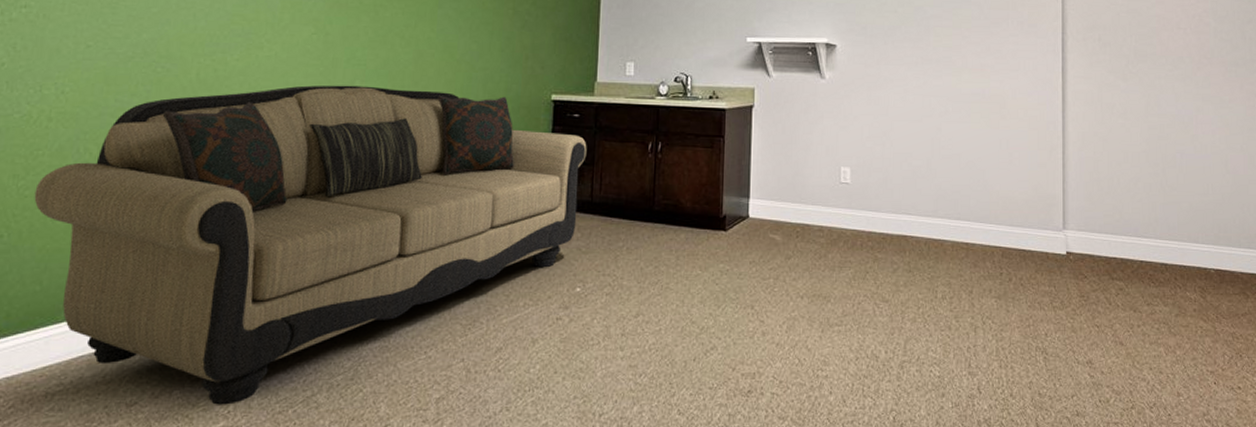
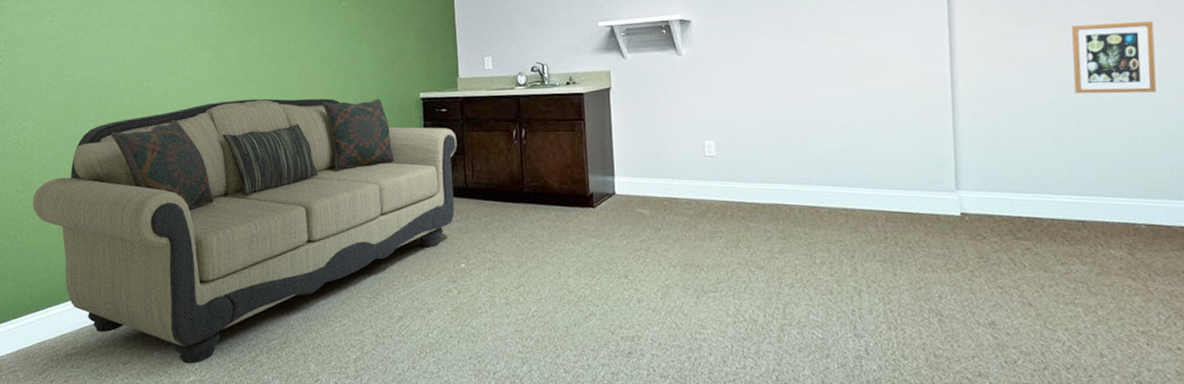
picture frame: none [1160,82,1223,148] -> present [1072,21,1156,94]

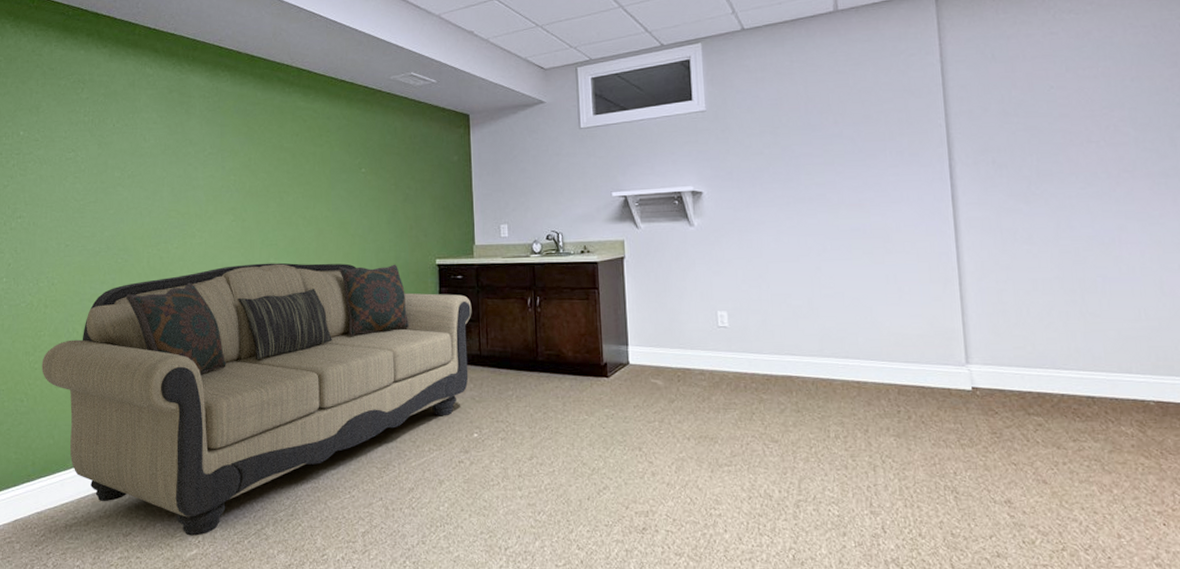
picture frame: present [1072,21,1156,94] -> none [1071,200,1156,270]

